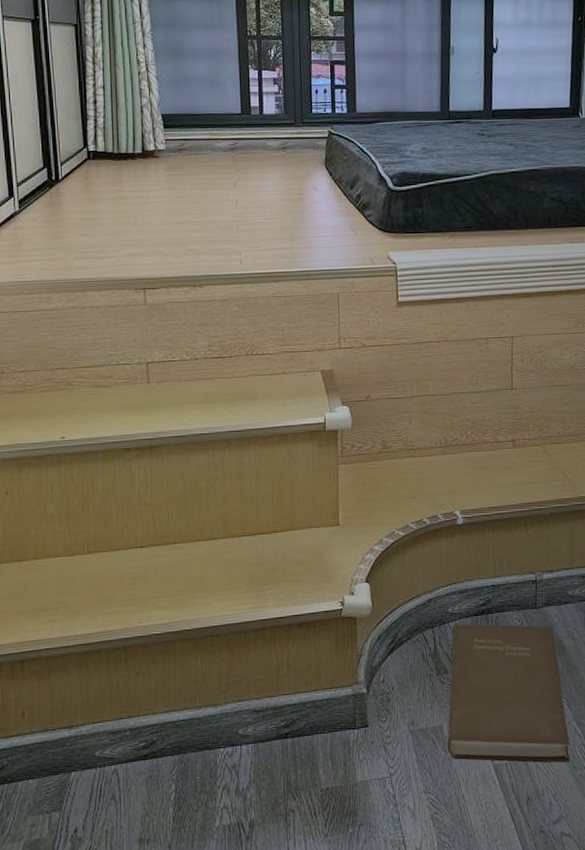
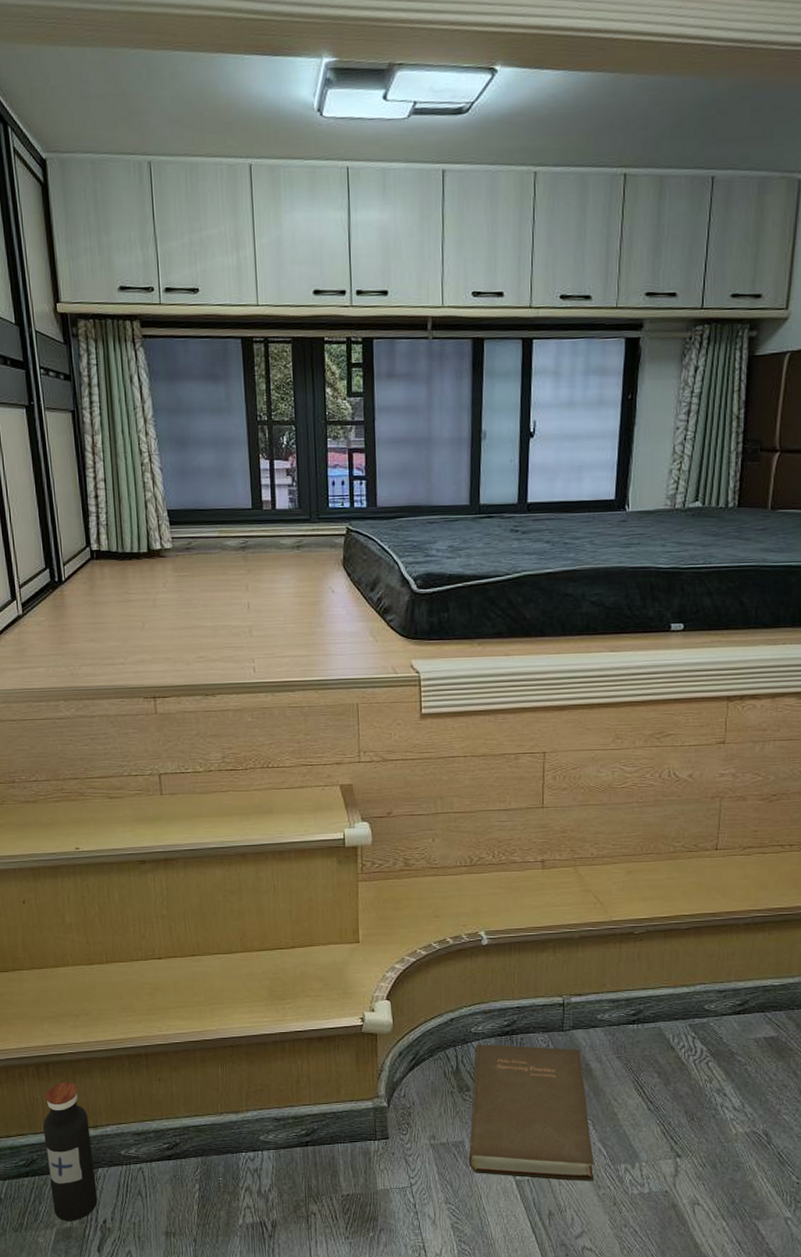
water bottle: none [15,680,69,833] -> present [43,1082,98,1221]

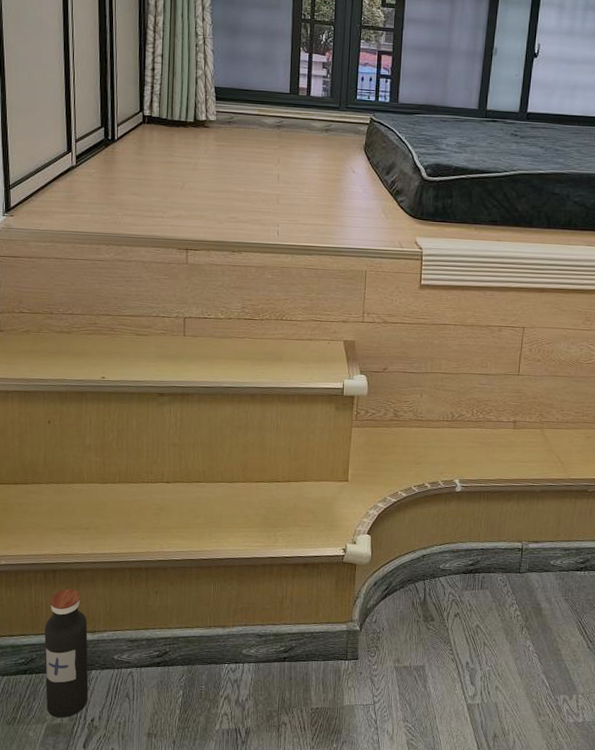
book: present [468,1044,594,1181] -> none [427,579,538,709]

